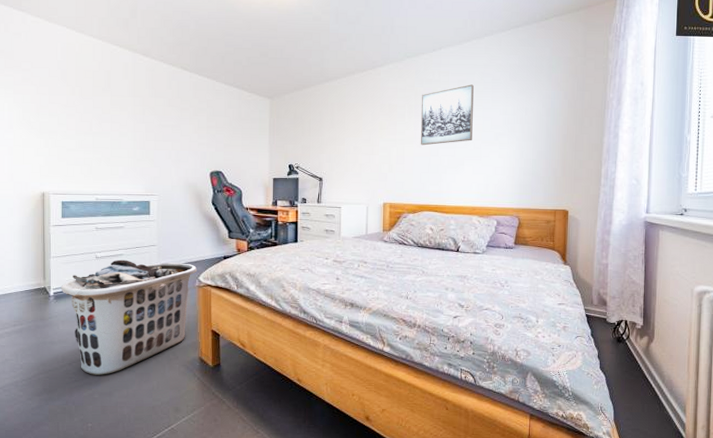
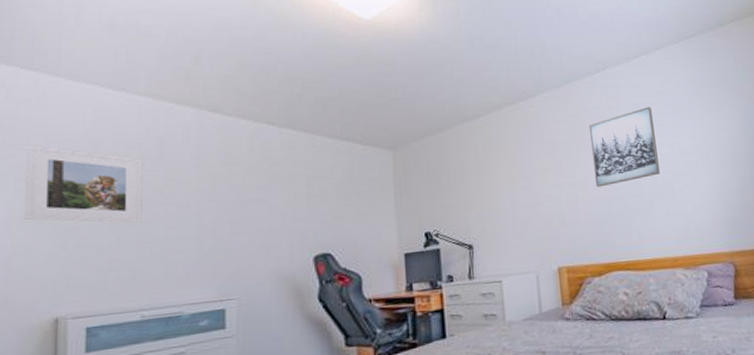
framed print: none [20,68,96,134] -> present [23,145,143,223]

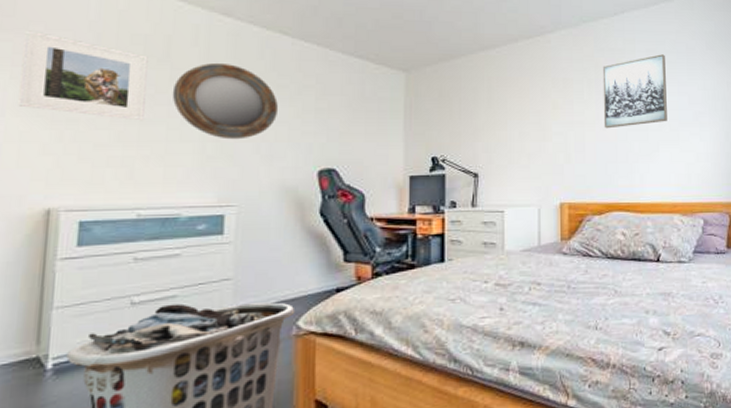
home mirror: none [167,158,271,234] -> present [172,62,279,140]

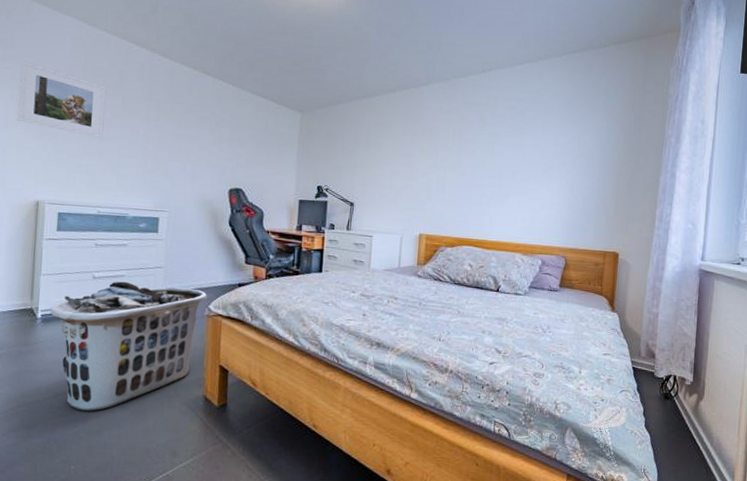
home mirror: present [172,62,279,140] -> none [123,95,201,159]
wall art: present [602,54,667,129] -> none [463,111,524,174]

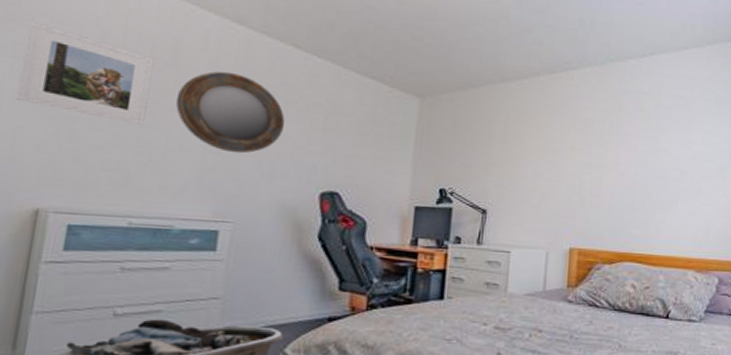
home mirror: none [123,95,201,159] -> present [175,71,285,154]

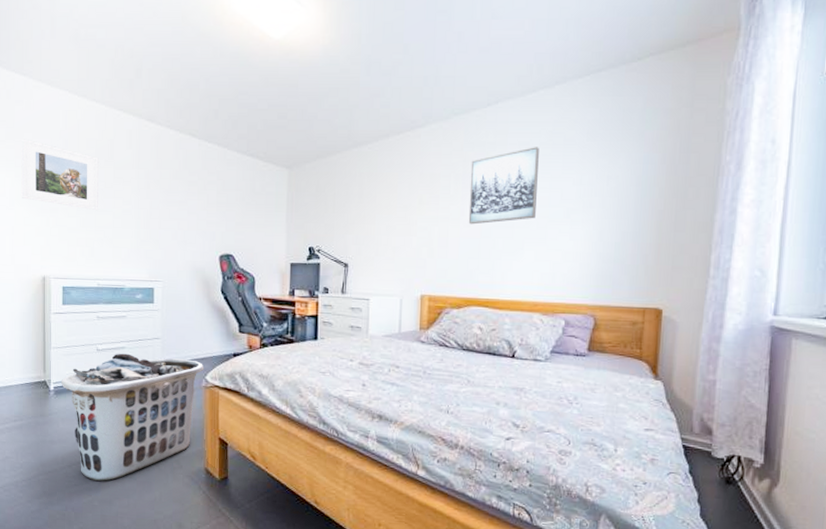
home mirror: present [175,71,285,154] -> none [115,162,190,227]
wall art: none [622,101,693,175] -> present [468,147,539,225]

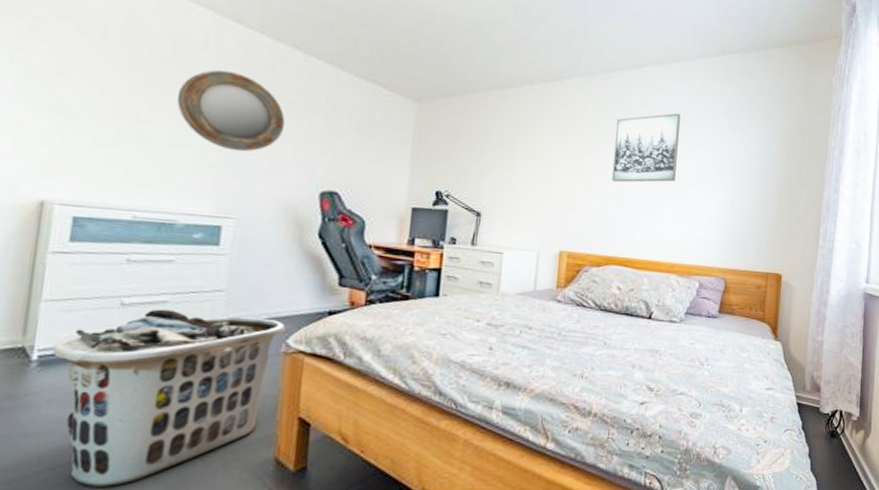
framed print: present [21,139,99,211] -> none [16,14,155,122]
home mirror: none [115,162,190,227] -> present [176,70,285,152]

